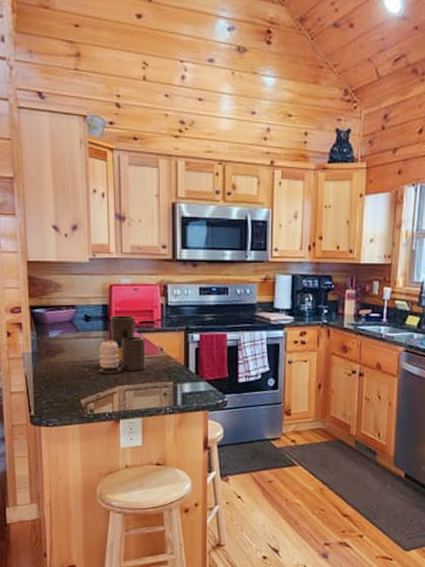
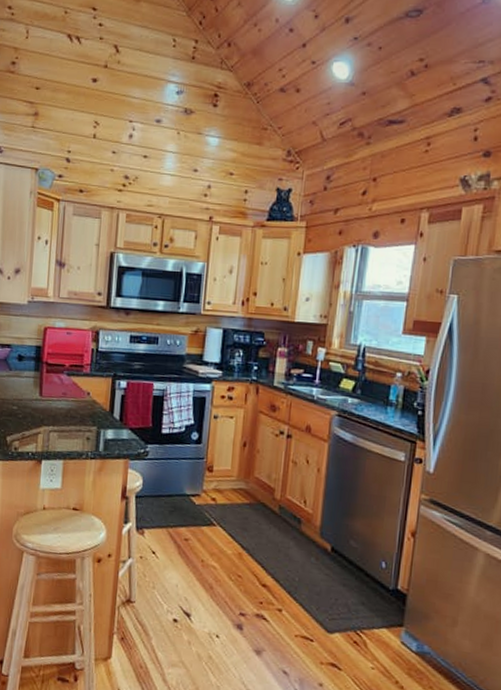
water filter: present [99,315,147,374] -> none [27,357,74,414]

